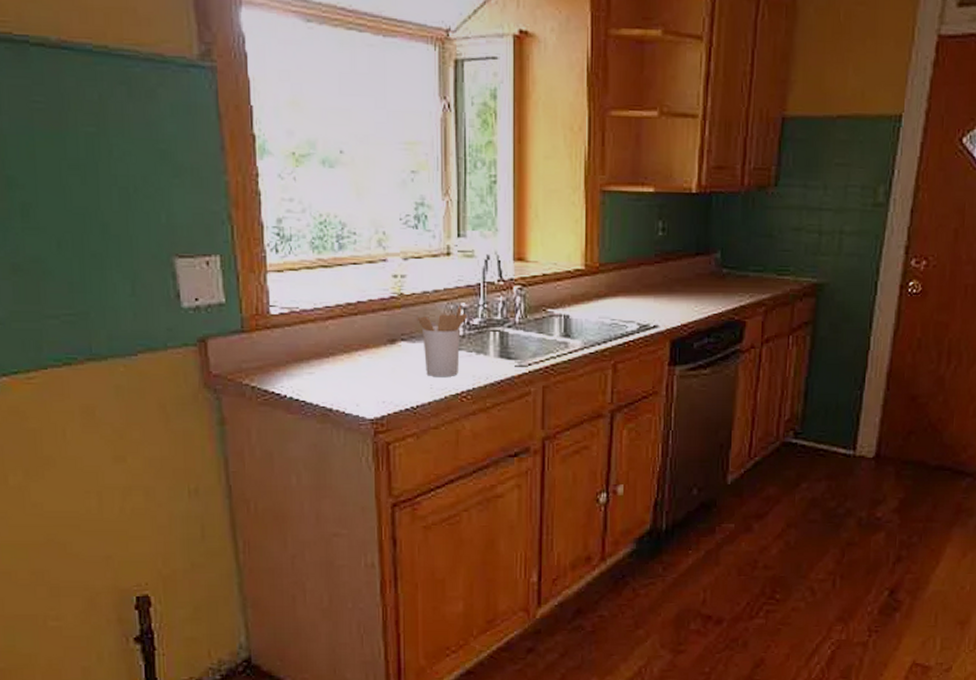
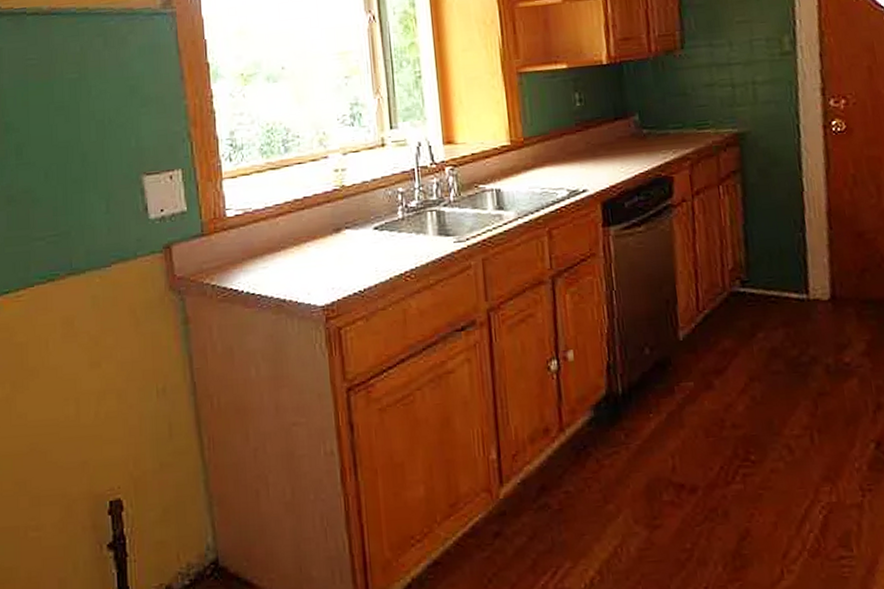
utensil holder: present [417,305,468,378] -> none [358,191,406,260]

